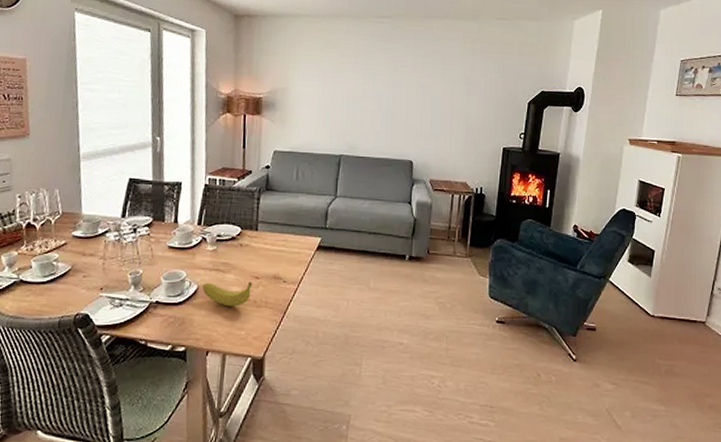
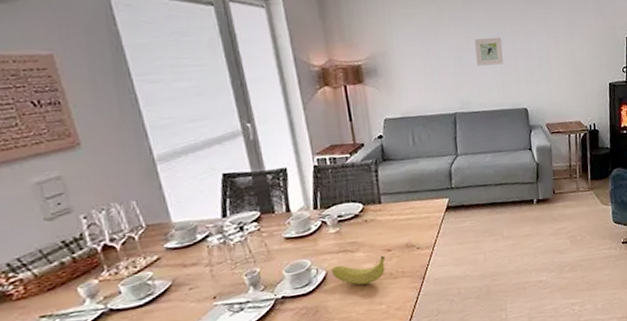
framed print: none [369,86,396,114] -> present [474,37,504,66]

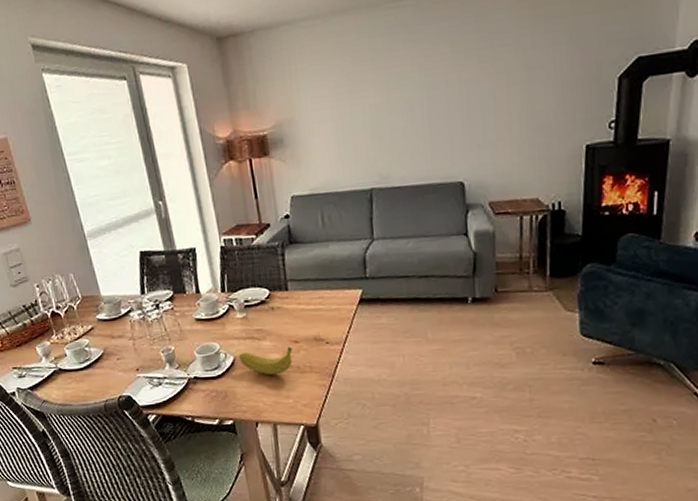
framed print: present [474,37,504,66] -> none [397,90,434,130]

